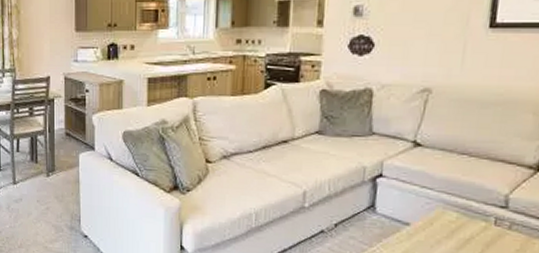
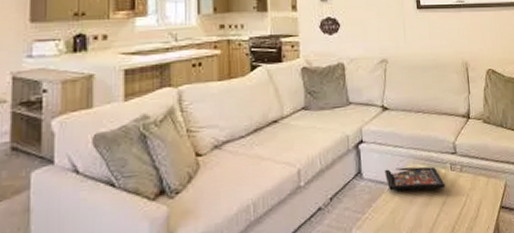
decorative tray: none [404,208,483,243] -> present [385,166,446,191]

